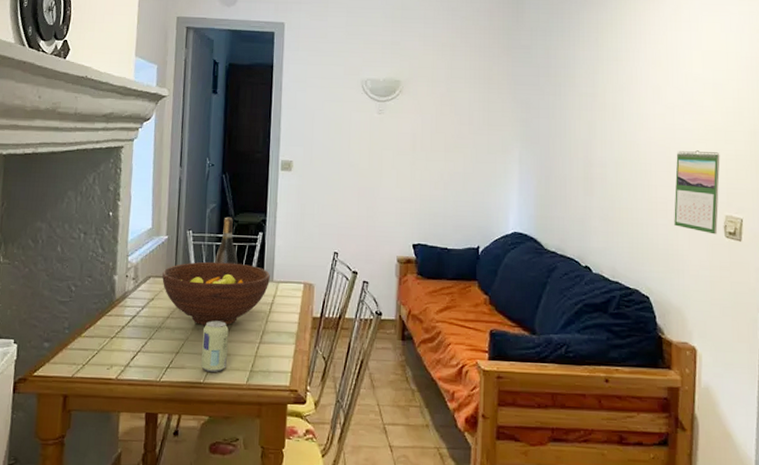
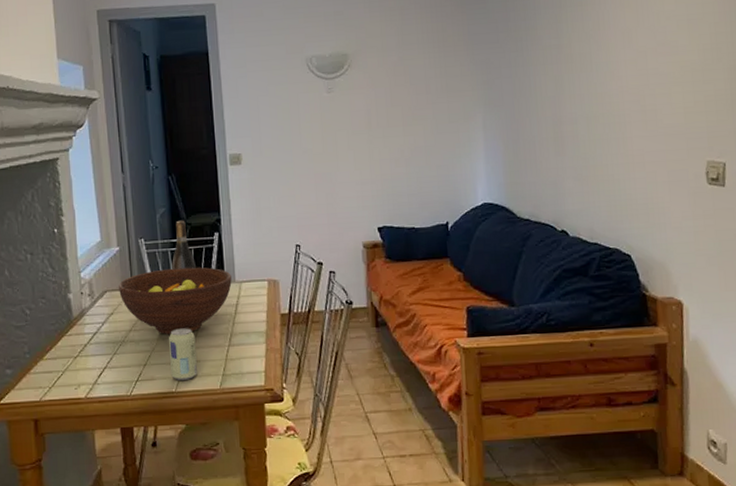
calendar: present [674,150,720,235] -> none [651,94,699,183]

